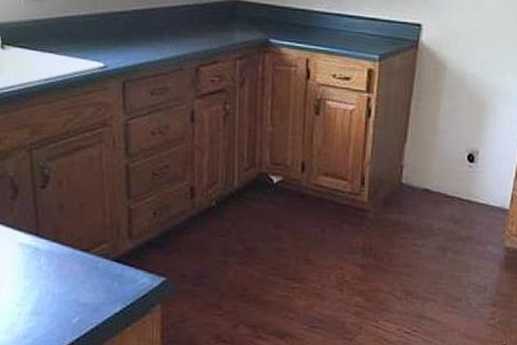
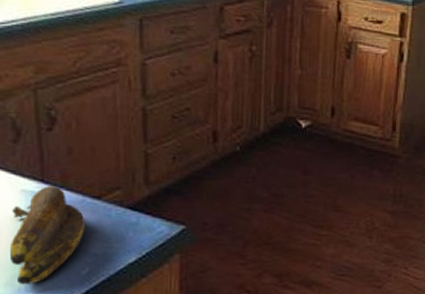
banana: none [9,240,75,332] -> present [9,186,85,285]

